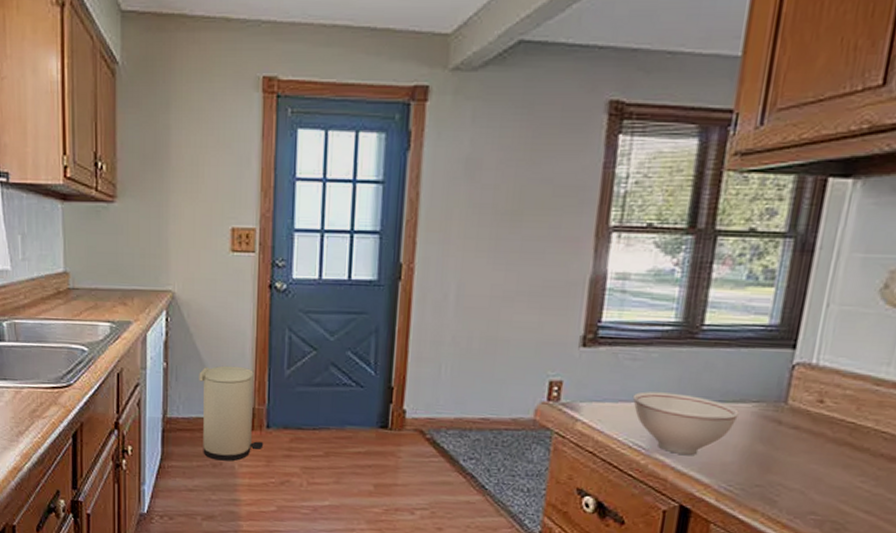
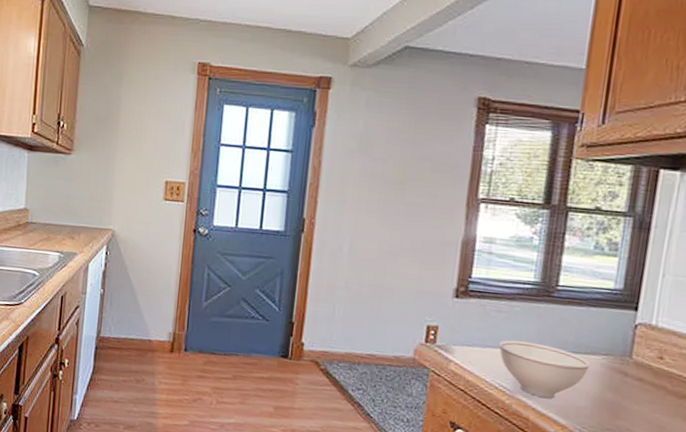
pedal bin: present [199,365,264,461] -> none [129,295,181,378]

